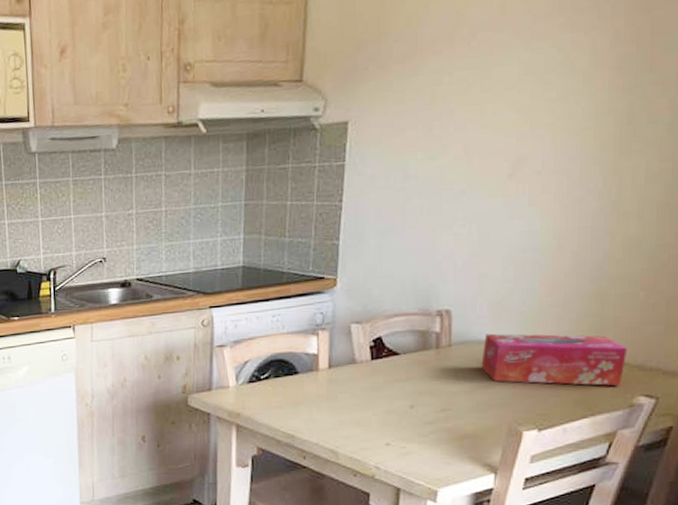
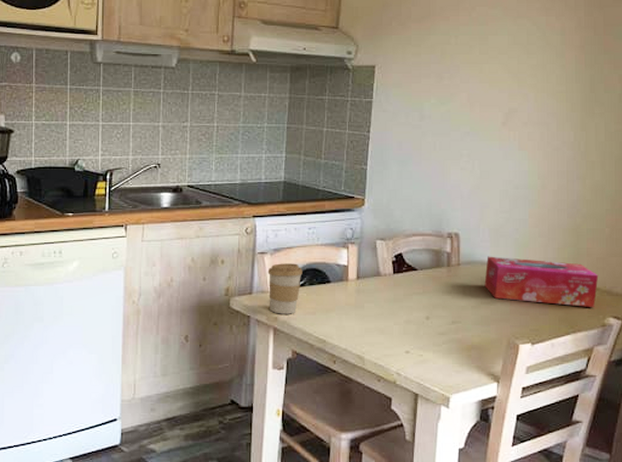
coffee cup: none [227,355,267,410] -> present [267,263,303,314]

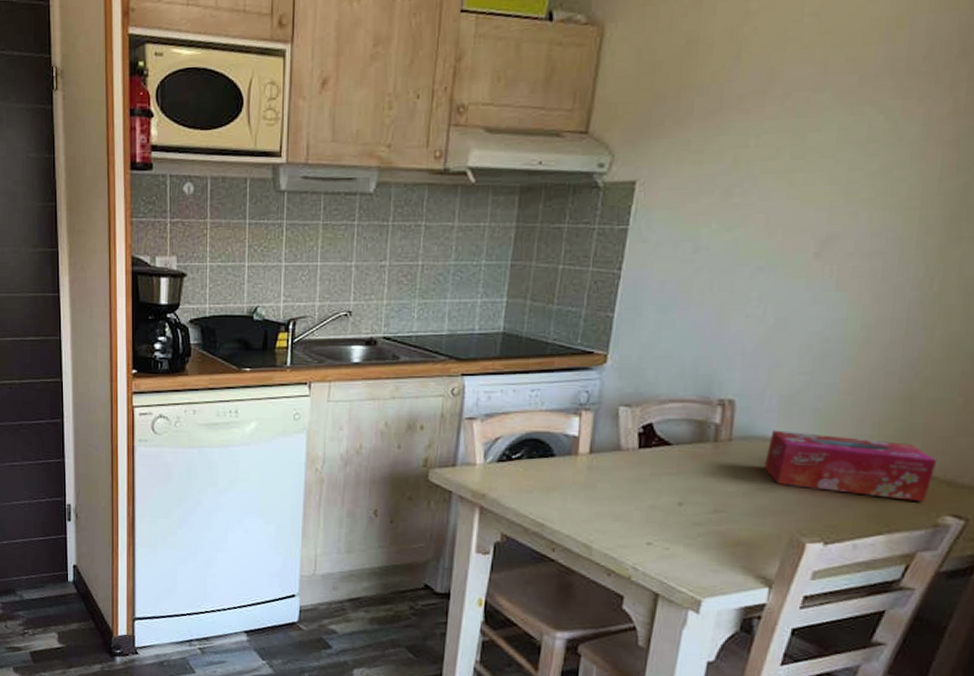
coffee cup: present [267,263,303,314] -> none [476,431,520,492]

